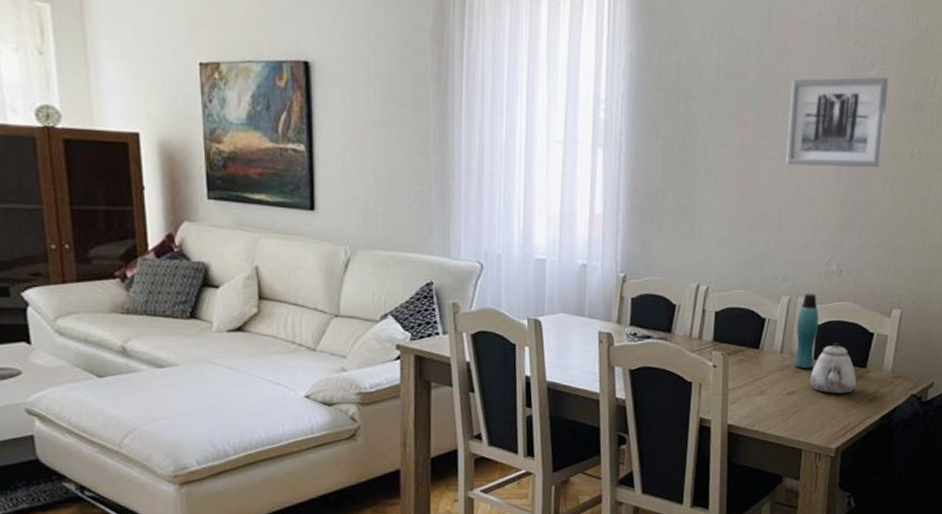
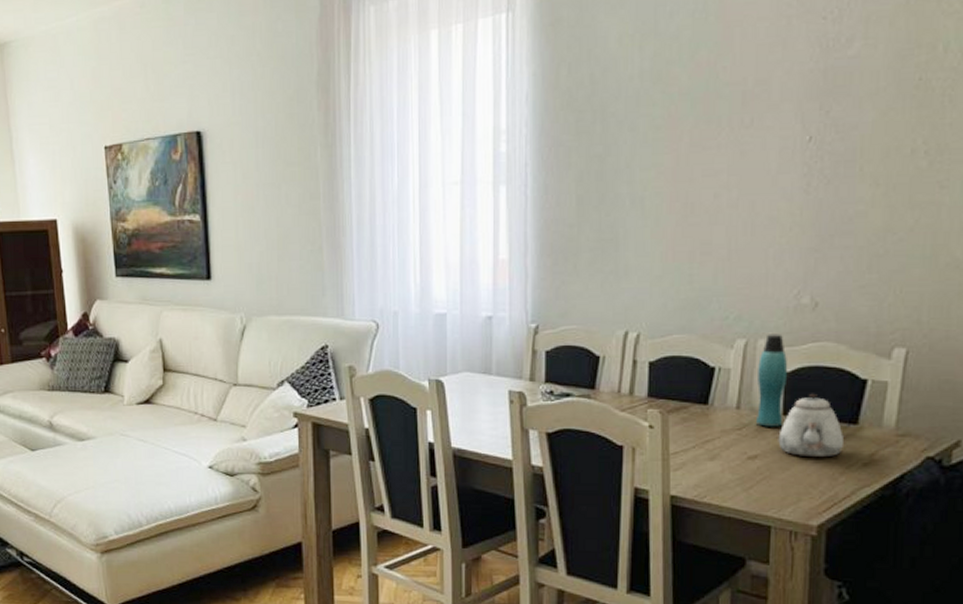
wall art: present [786,77,889,168] -> none [735,54,876,181]

